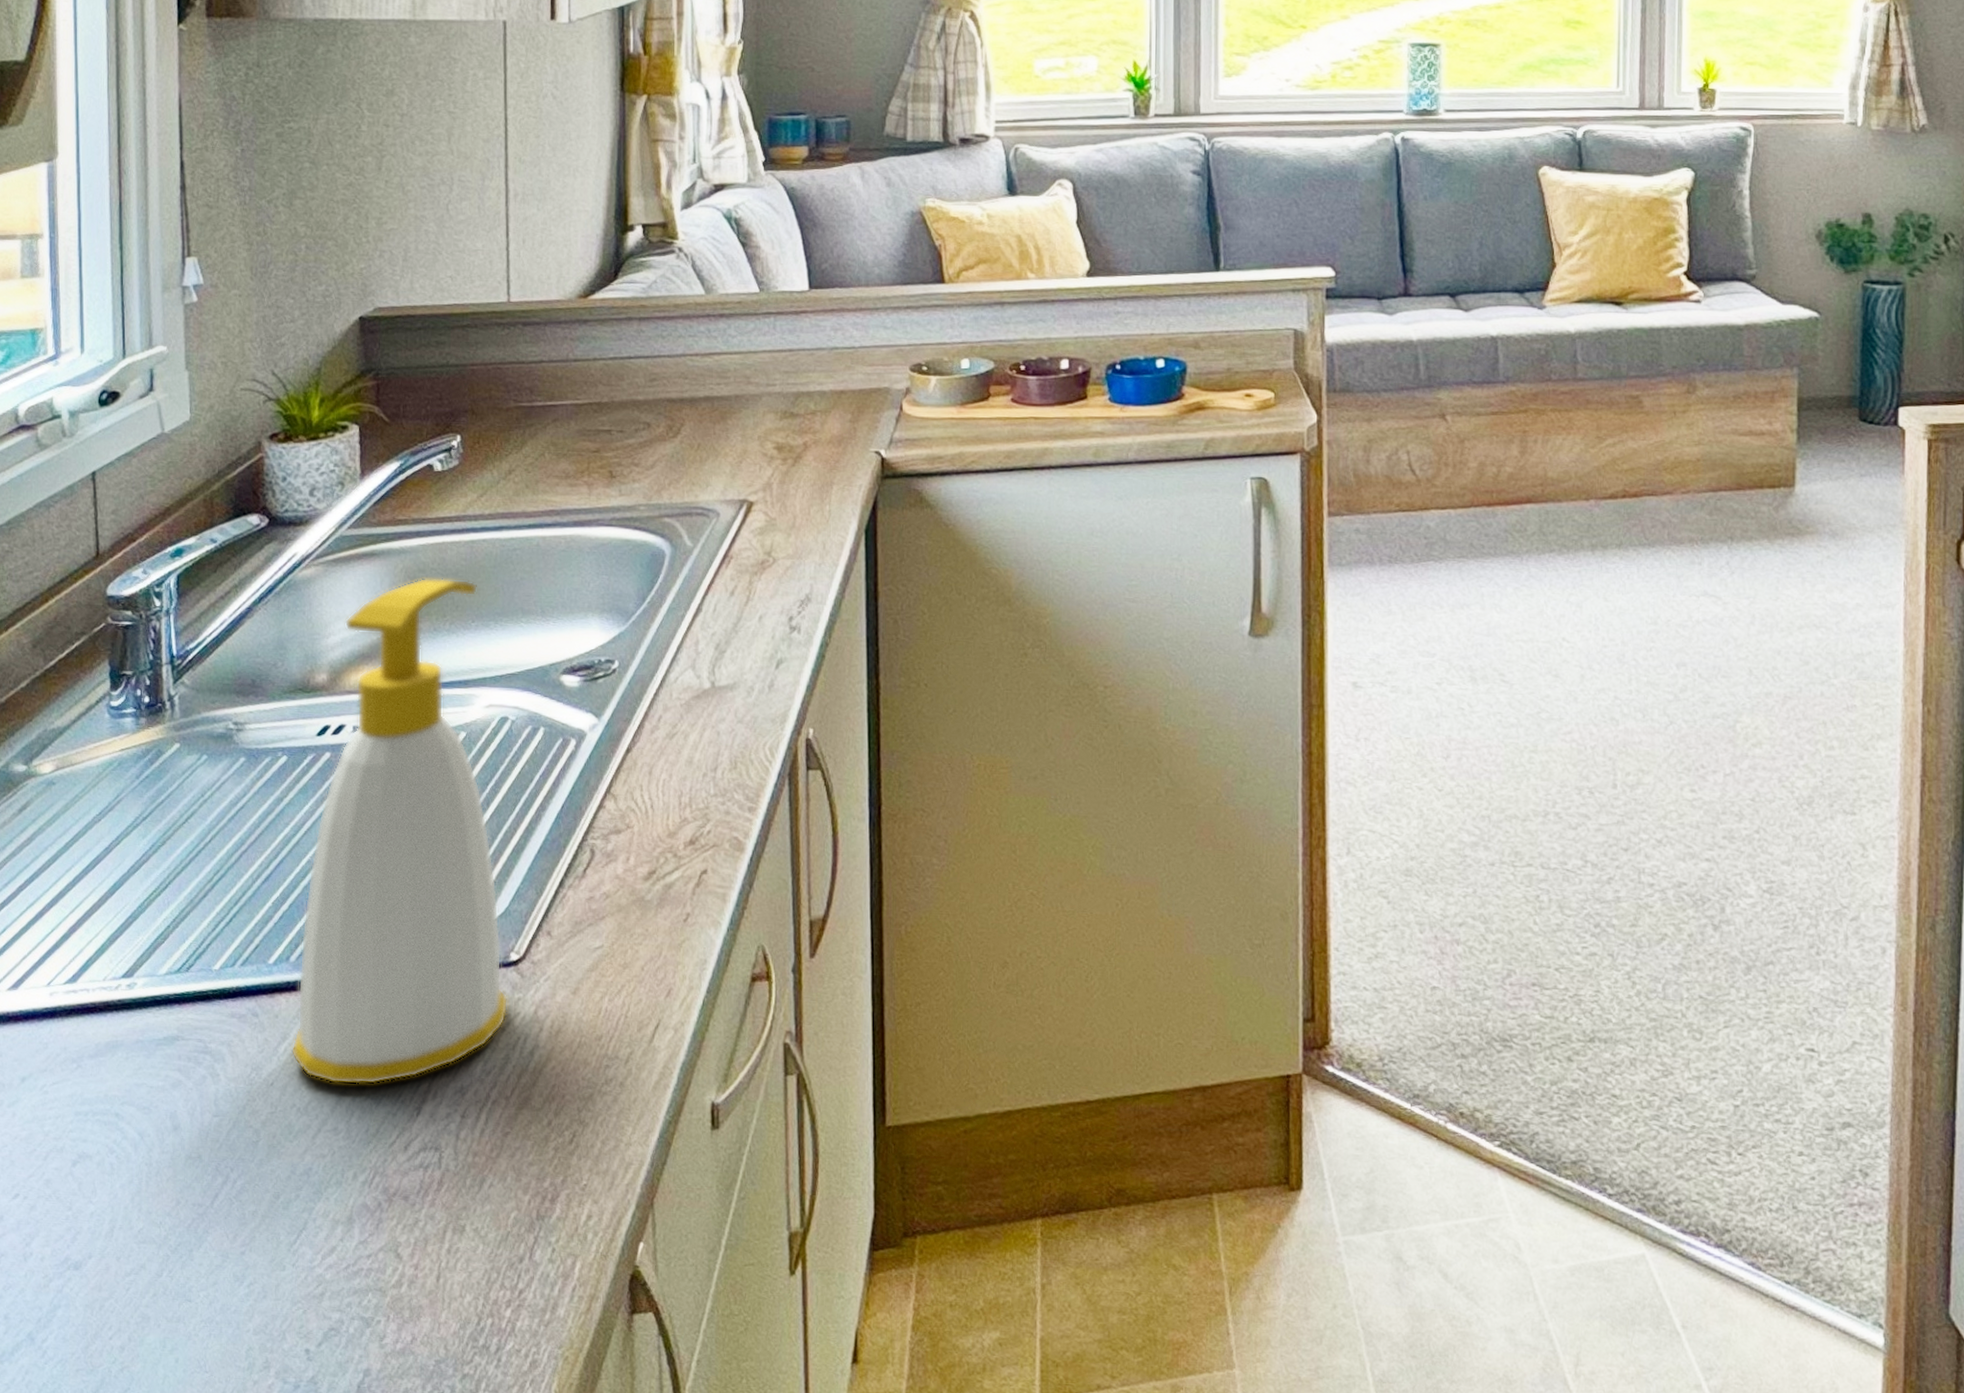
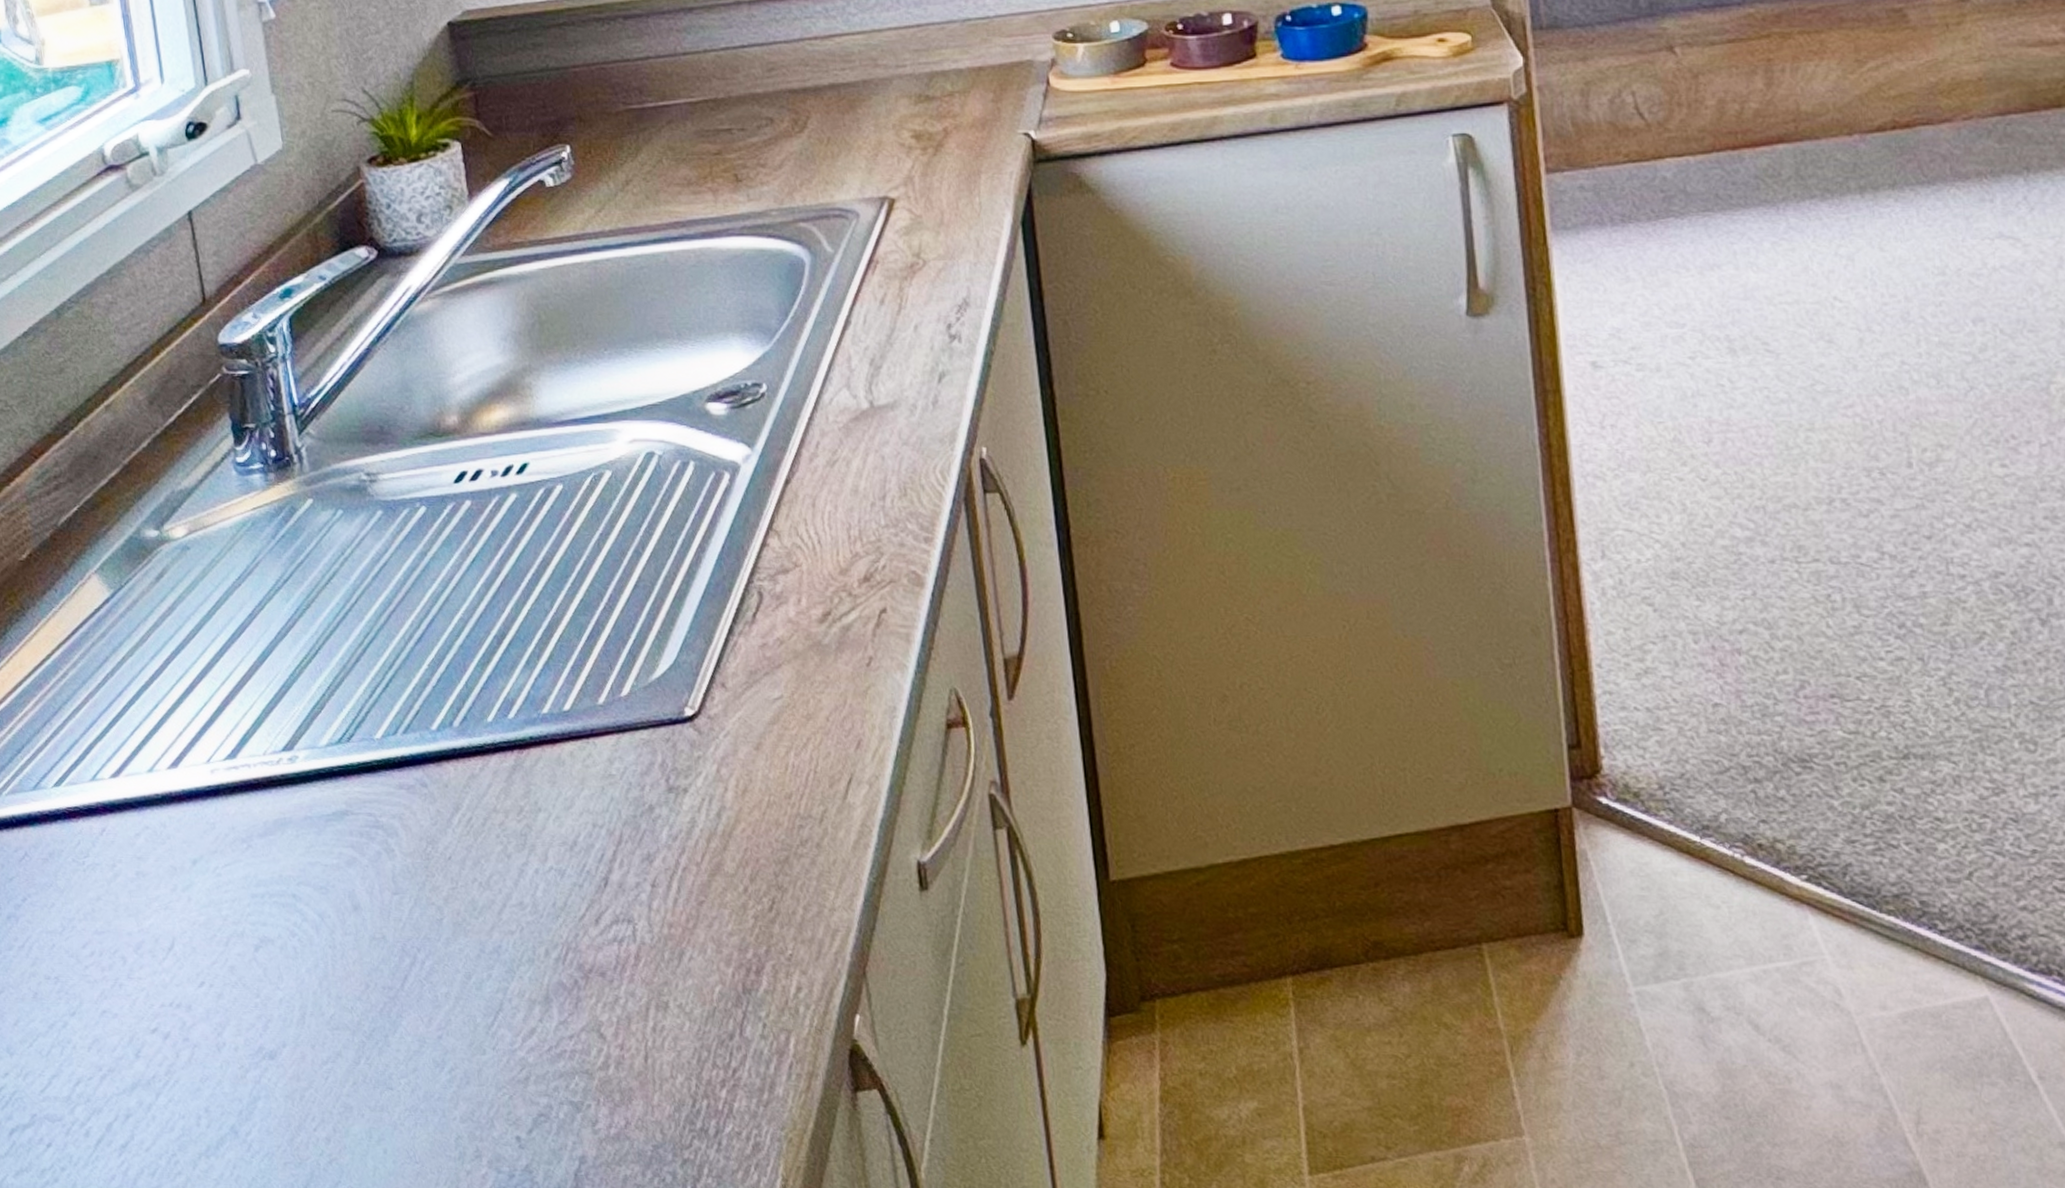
soap bottle: present [290,577,508,1085] -> none [462,304,689,856]

